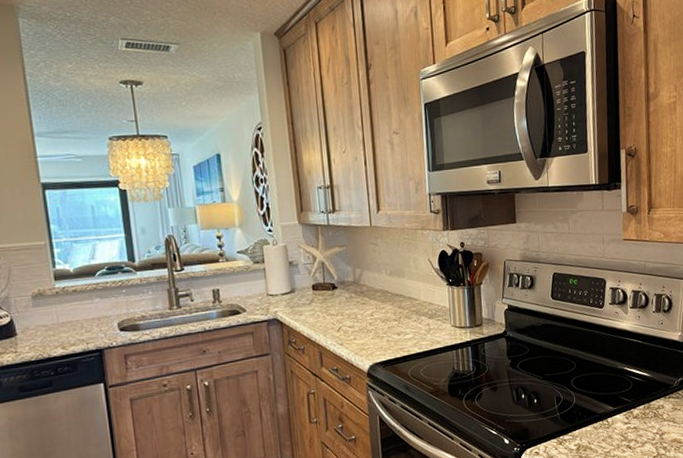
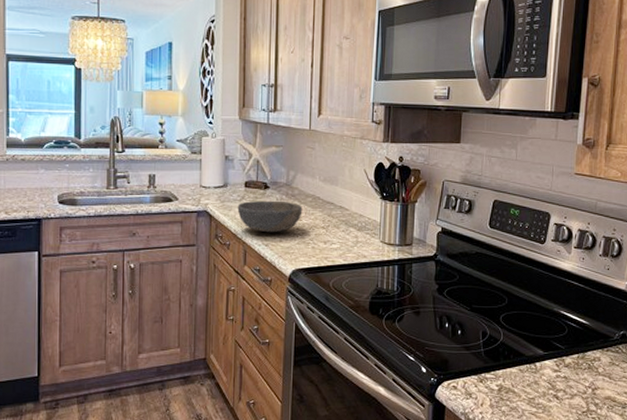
bowl: none [307,299,373,333] -> present [237,200,303,233]

